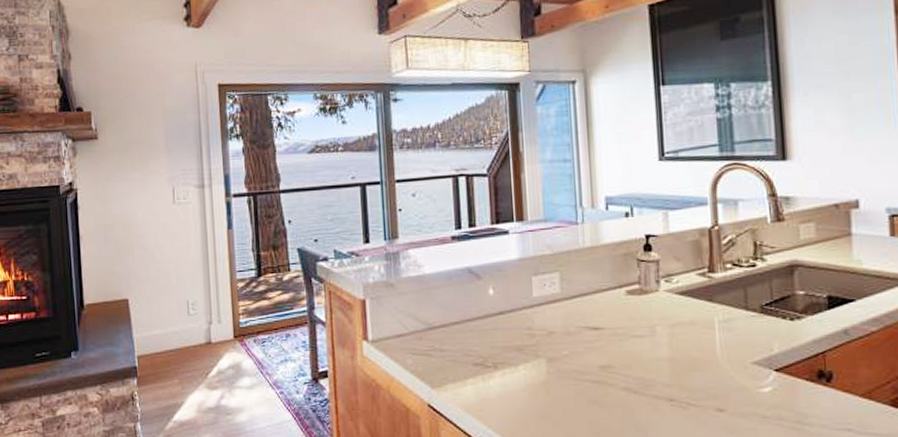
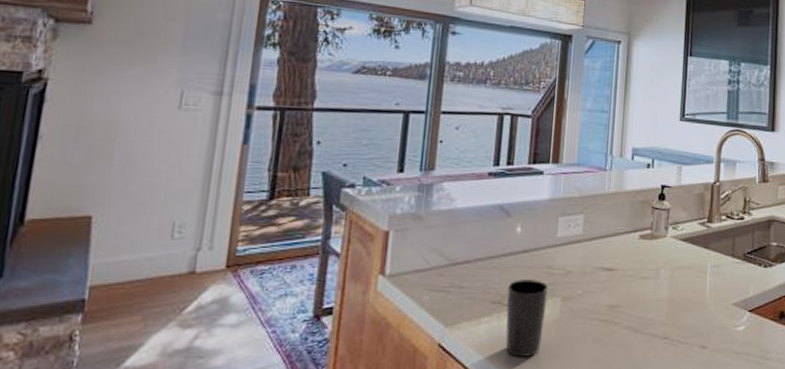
cup: none [487,341,532,417] -> present [505,279,548,357]

